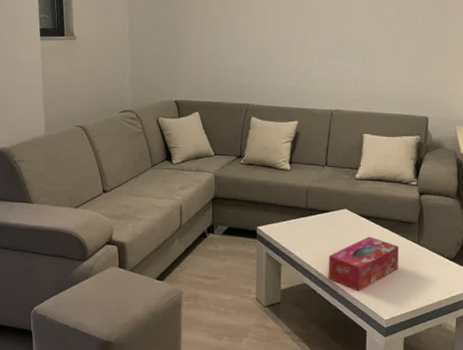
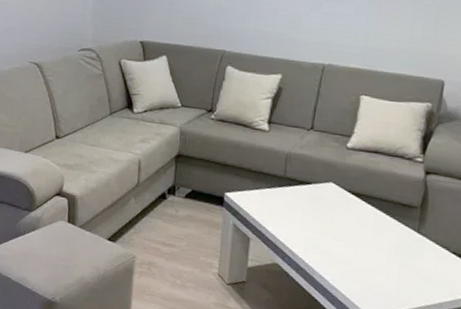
tissue box: present [328,236,400,292] -> none [304,217,395,280]

